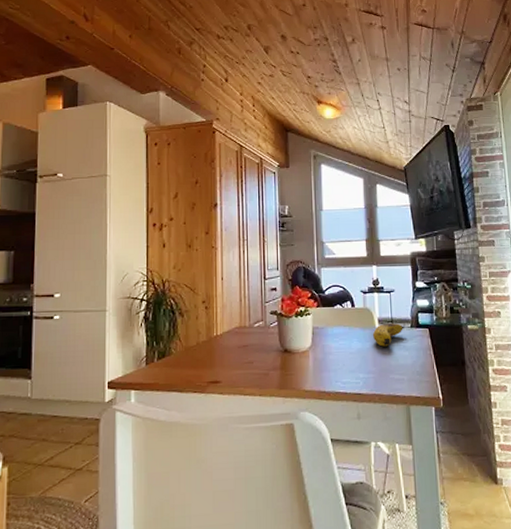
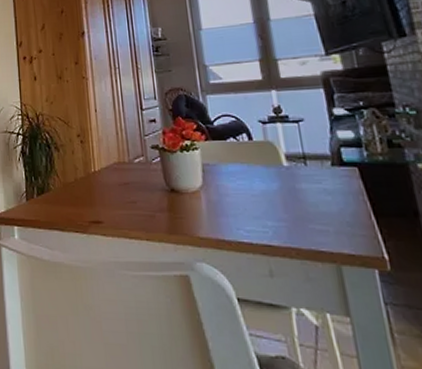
fruit: present [372,322,411,347] -> none [279,159,331,189]

